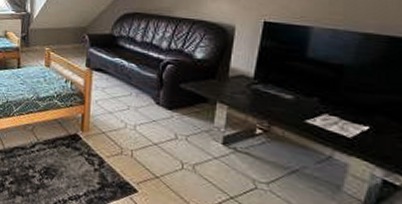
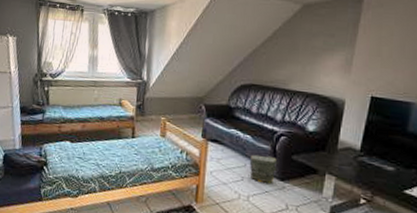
bag: none [135,83,165,112] -> present [249,154,278,183]

